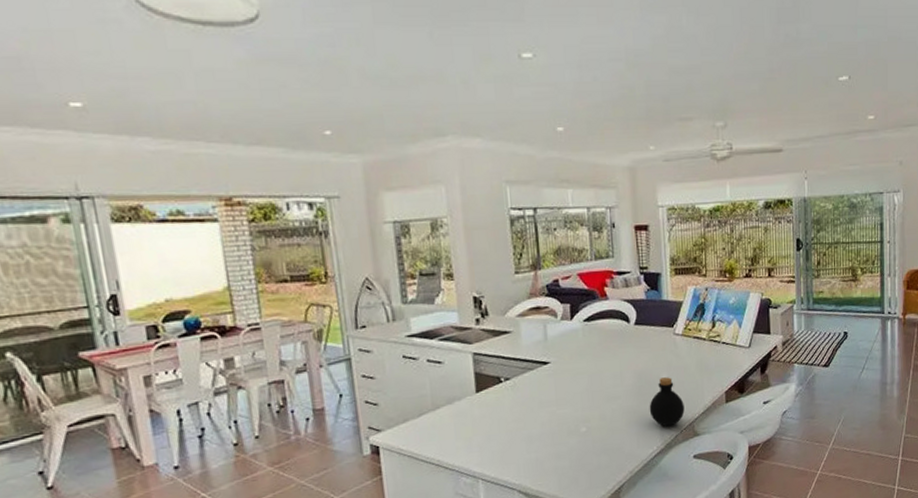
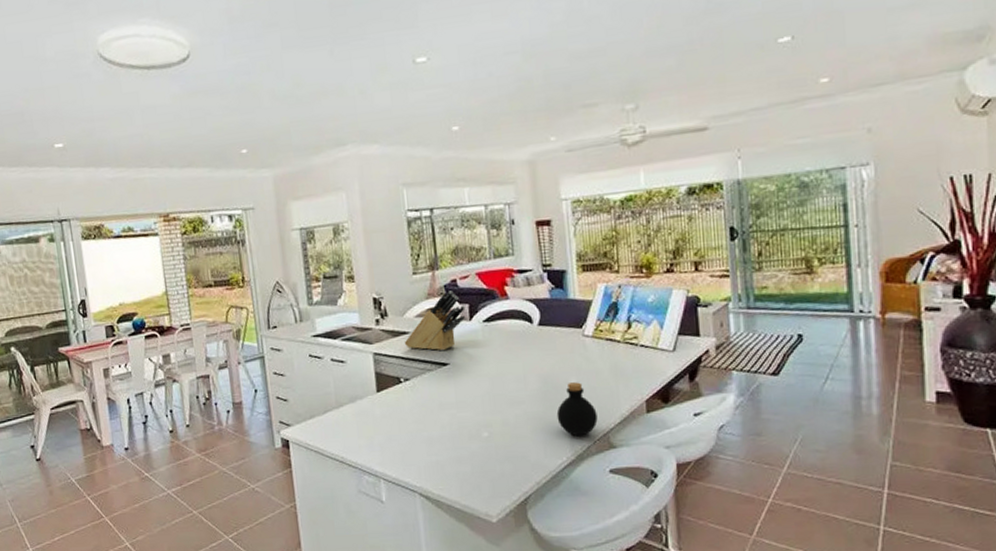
knife block: none [505,290,567,350] -> present [404,290,465,351]

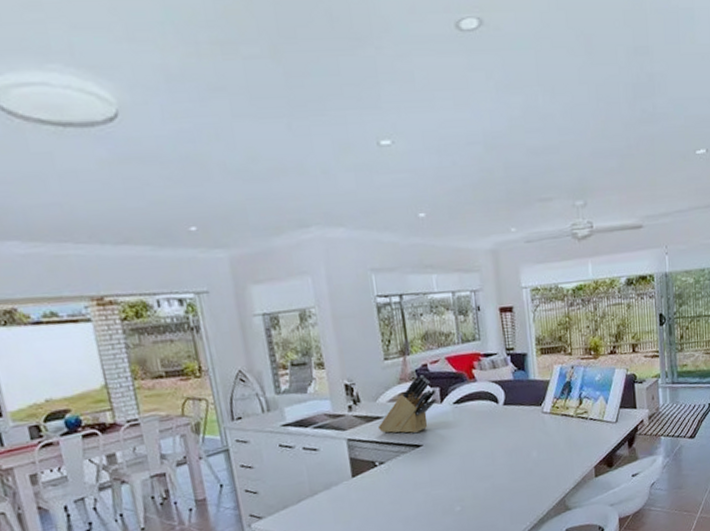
bottle: present [556,382,598,437] -> none [520,454,556,503]

